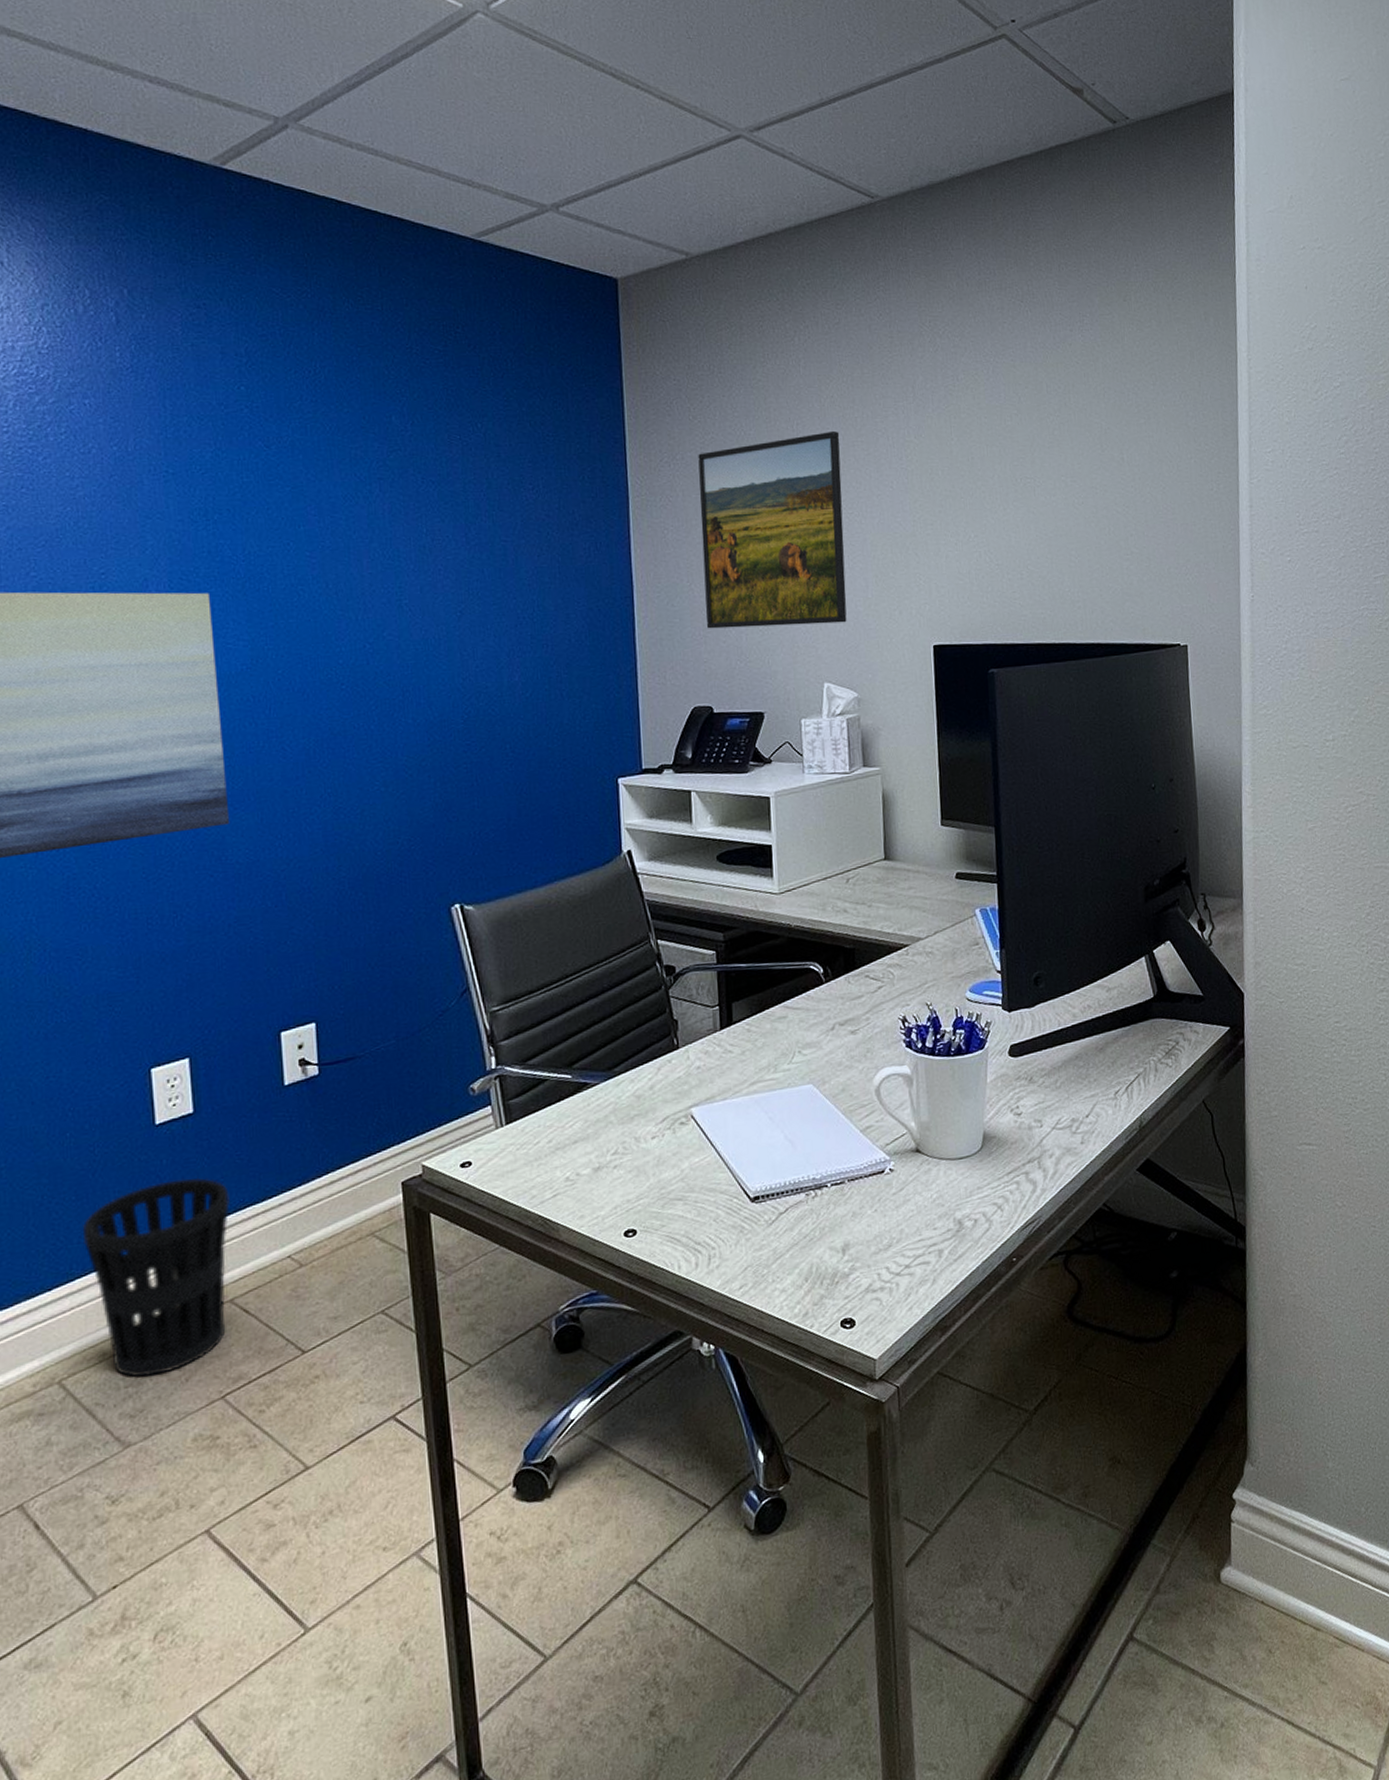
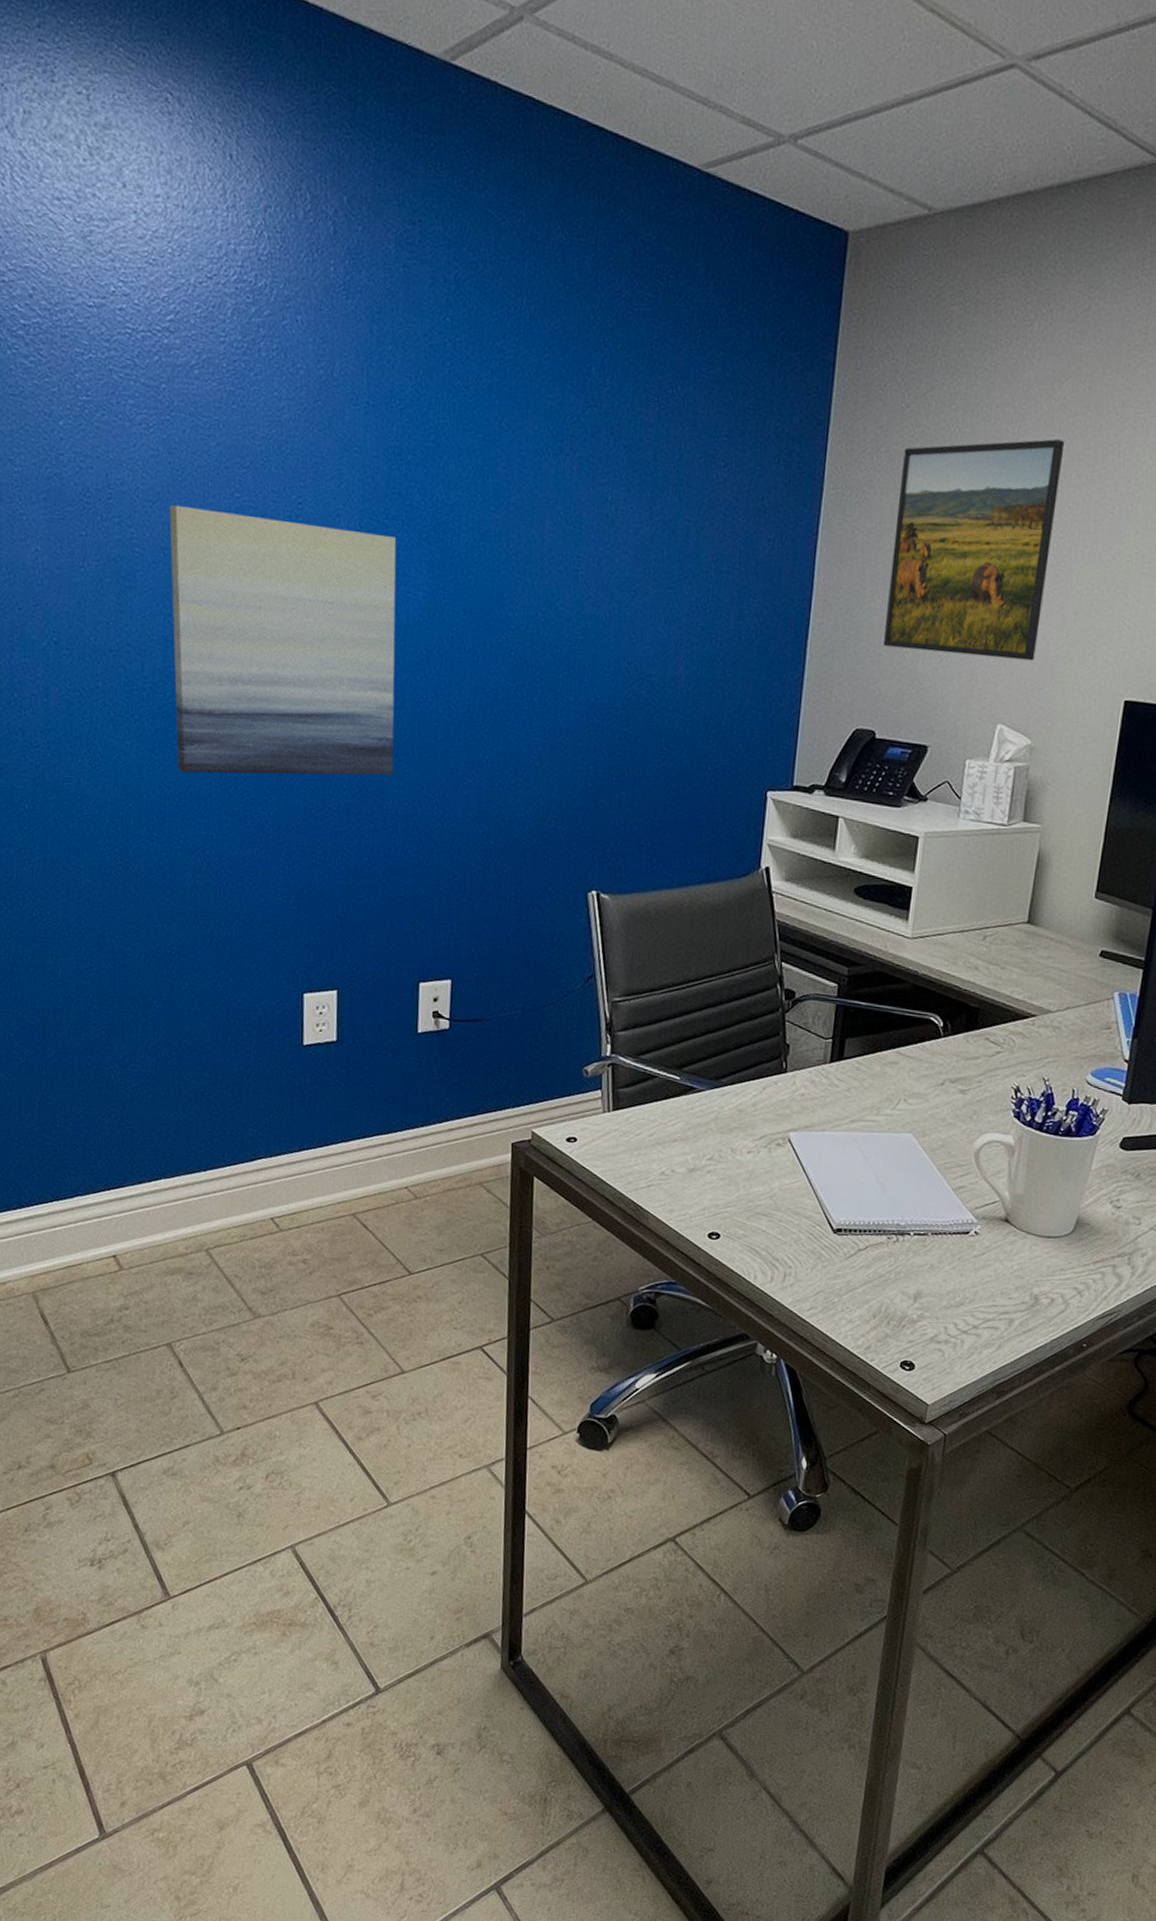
wastebasket: present [83,1177,230,1377] -> none [236,1098,361,1264]

